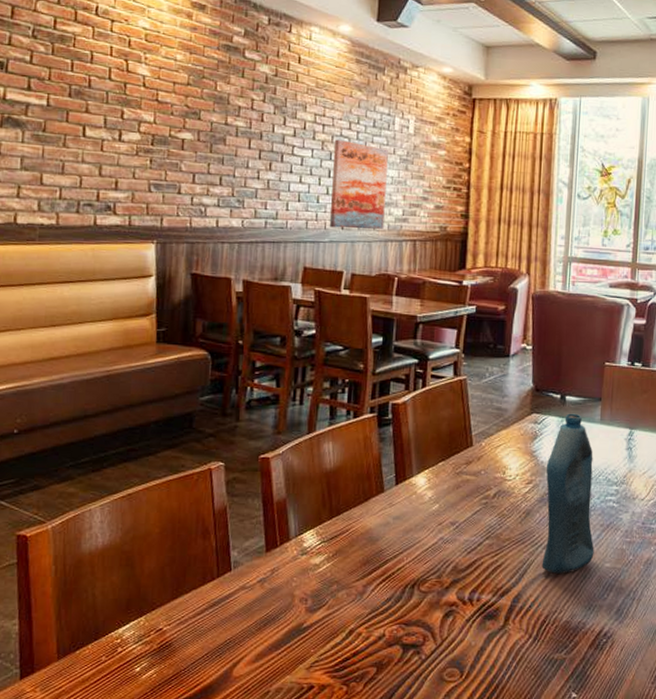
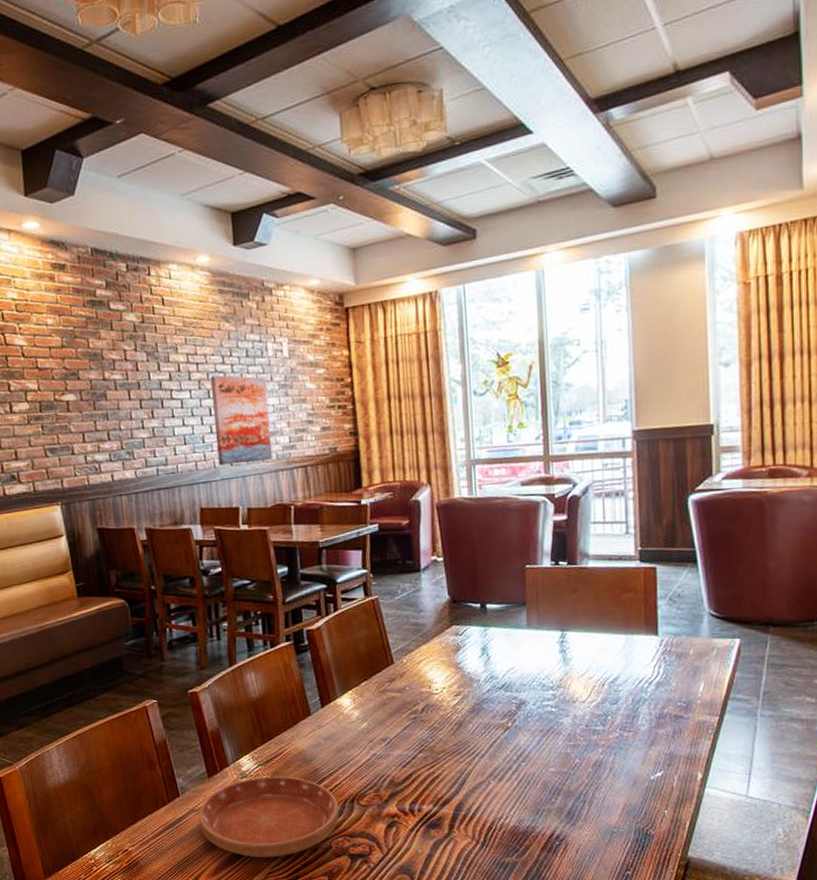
saucer: none [248,554,398,645] -> present [199,776,339,858]
bottle: present [541,413,594,574] -> none [473,621,536,781]

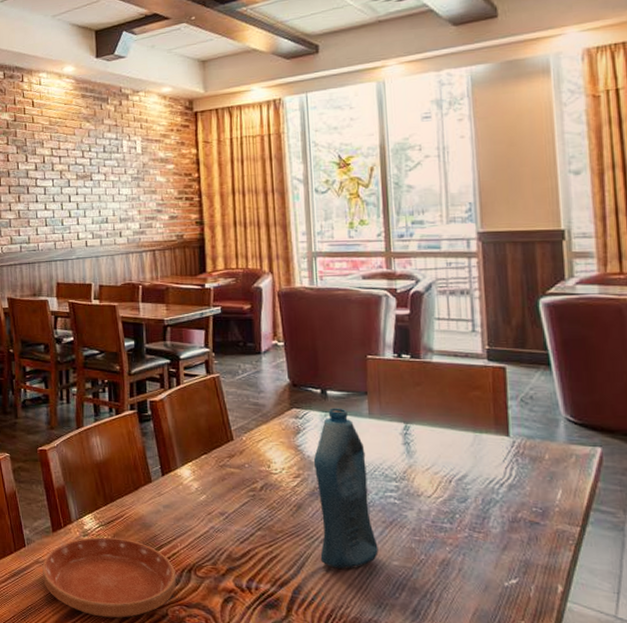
wall art: present [211,375,273,466] -> none [71,167,124,246]
bottle: none [473,621,536,781] -> present [313,408,379,569]

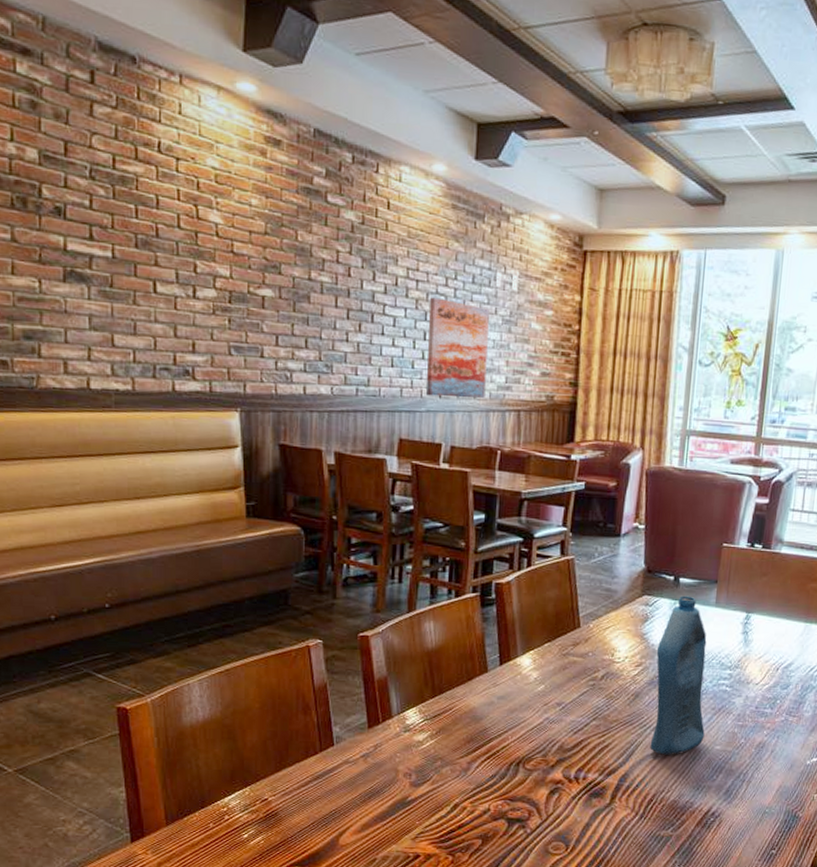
saucer: present [42,537,176,618] -> none [352,732,503,817]
wall art: none [71,167,124,246] -> present [427,297,489,399]

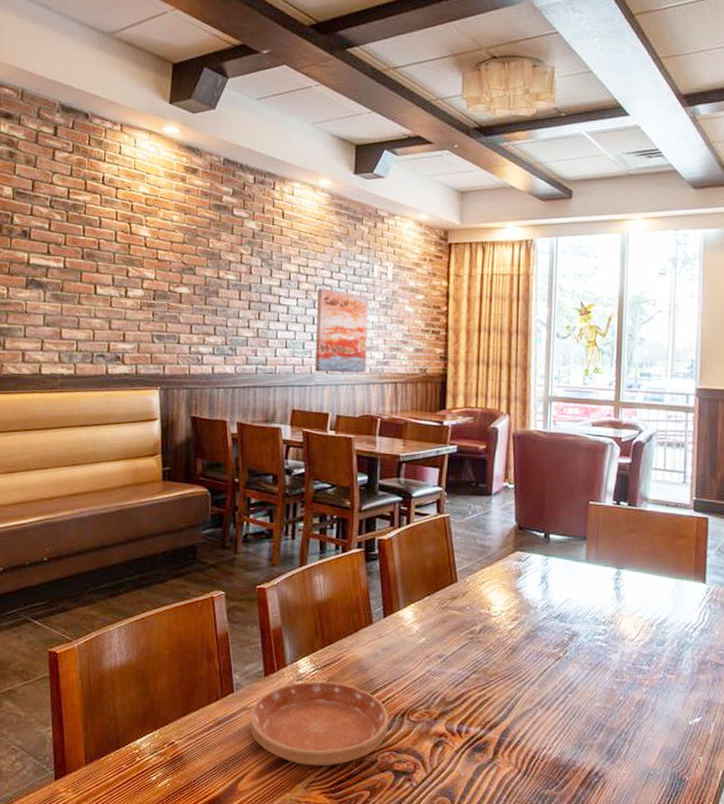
saucer: none [352,732,503,817] -> present [250,681,388,767]
bottle: present [650,595,707,755] -> none [529,551,583,711]

